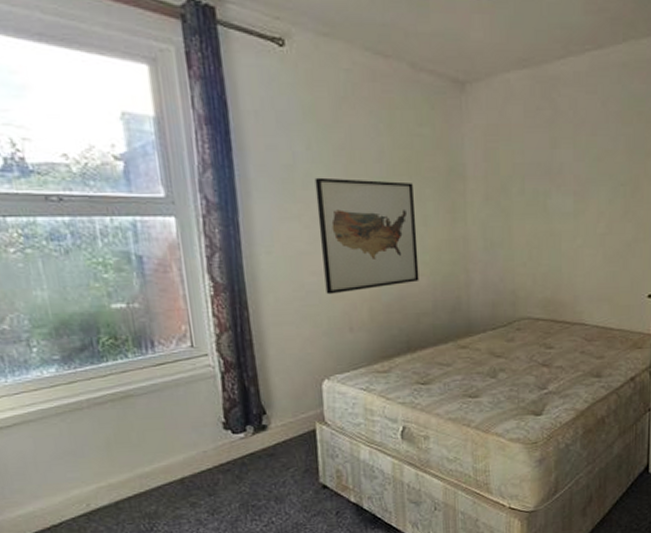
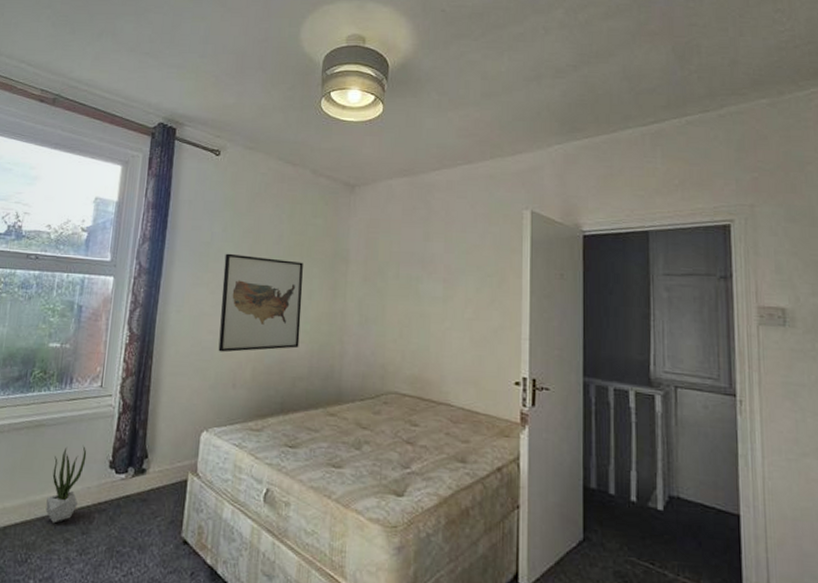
potted plant: none [155,410,197,491] -> present [45,445,87,524]

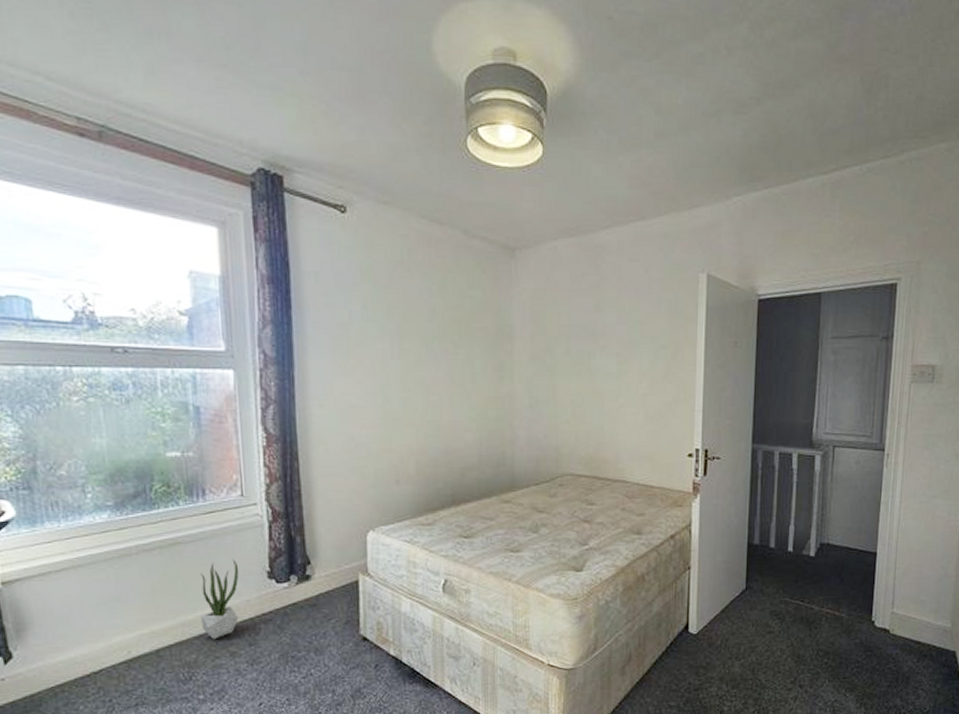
wall art: present [218,253,303,353] -> none [369,335,466,447]

